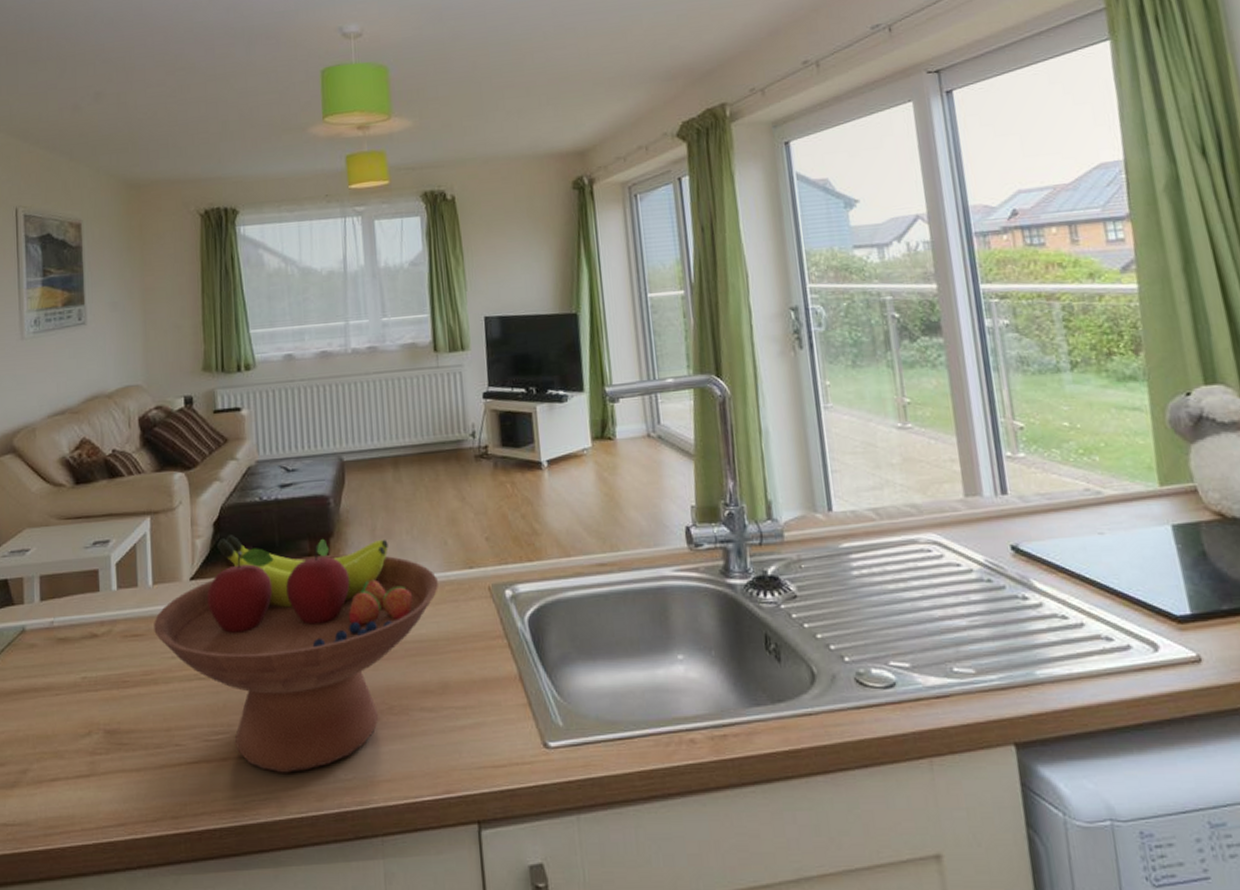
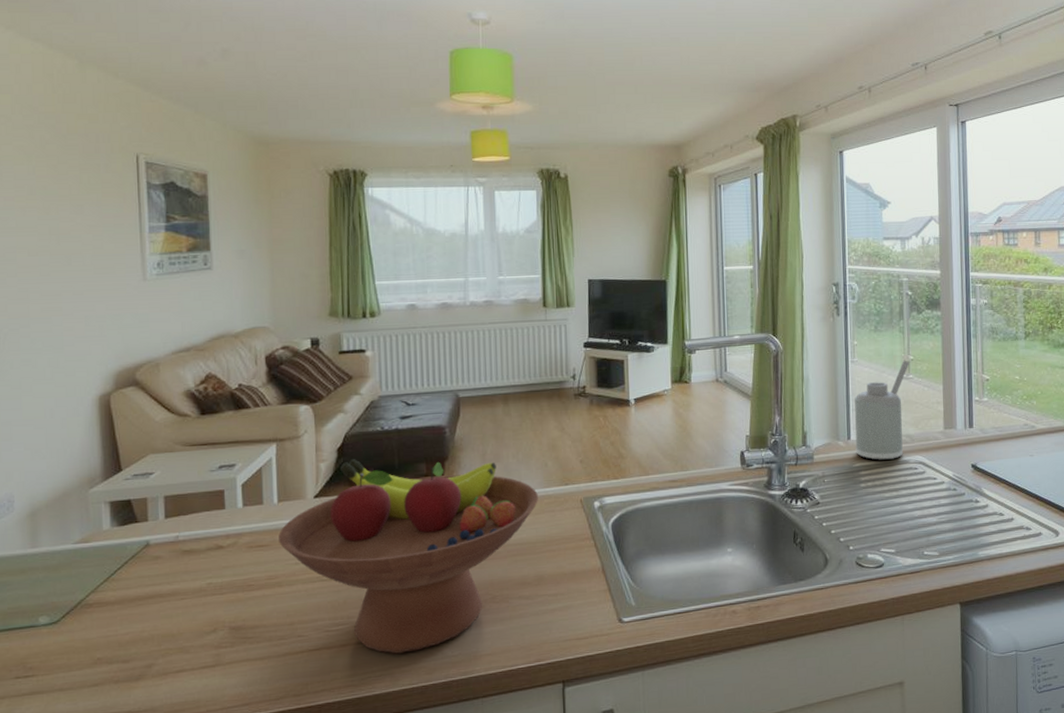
soap dispenser: none [833,403,909,539] -> present [854,360,909,461]

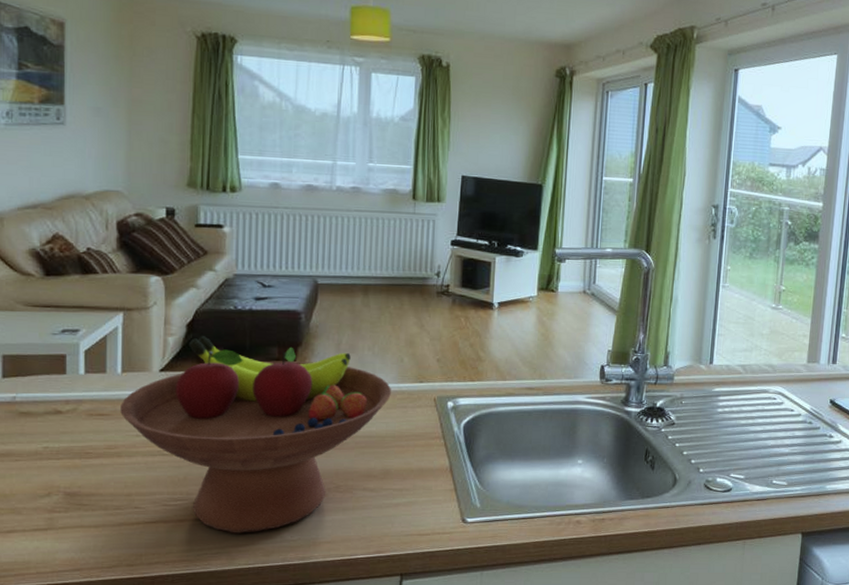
soap dispenser: present [854,360,909,461] -> none [716,290,781,388]

